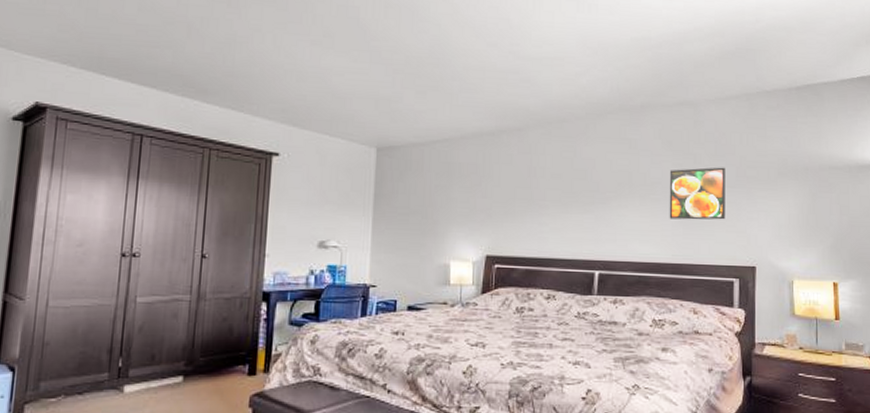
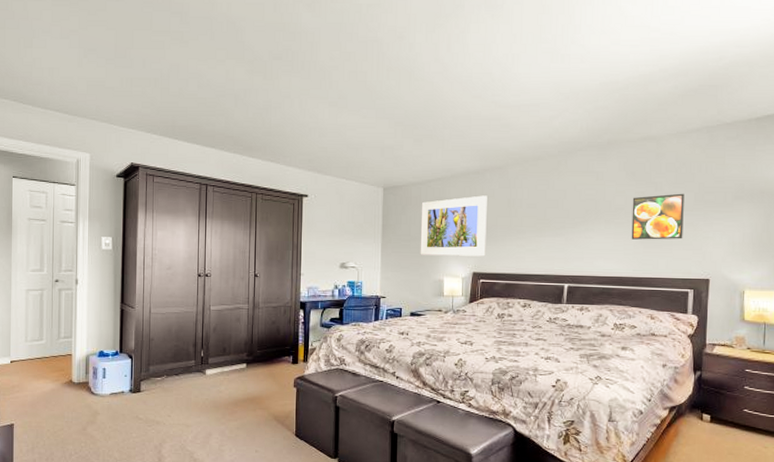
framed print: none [421,161,504,236] -> present [420,195,487,257]

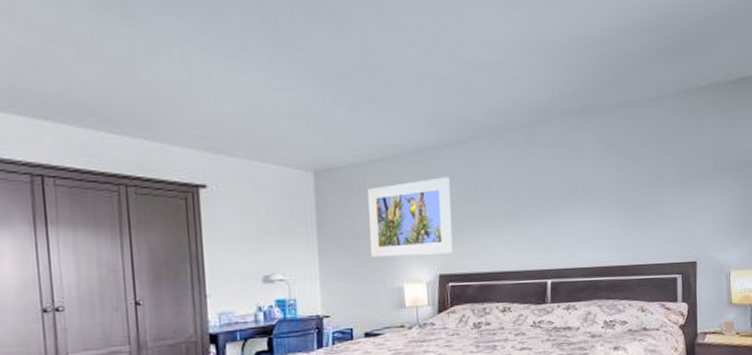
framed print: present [631,193,684,240] -> none [614,167,668,222]

